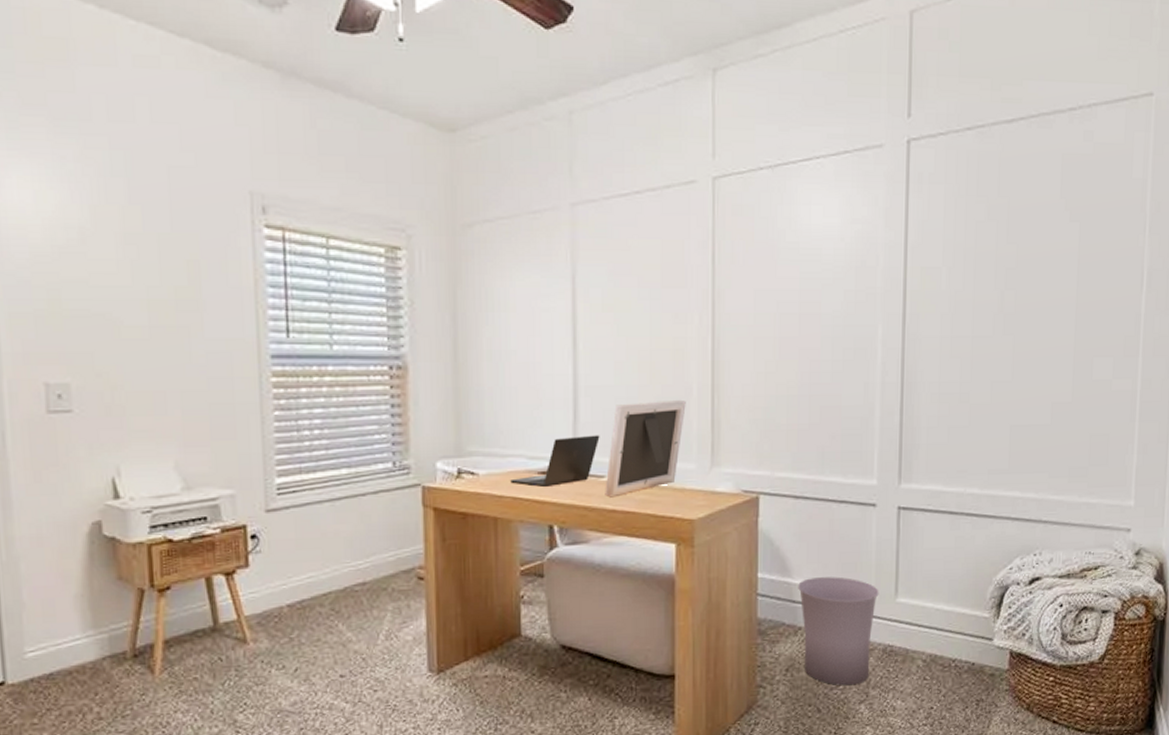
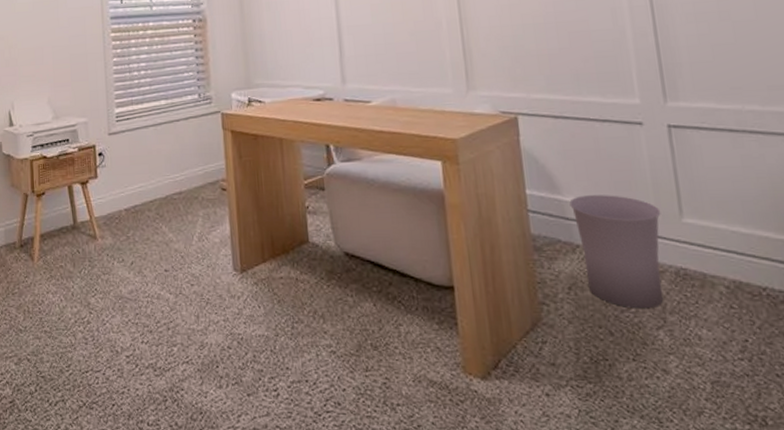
laptop: present [510,435,600,488] -> none [291,66,364,113]
picture frame: present [605,399,686,498] -> none [371,32,438,120]

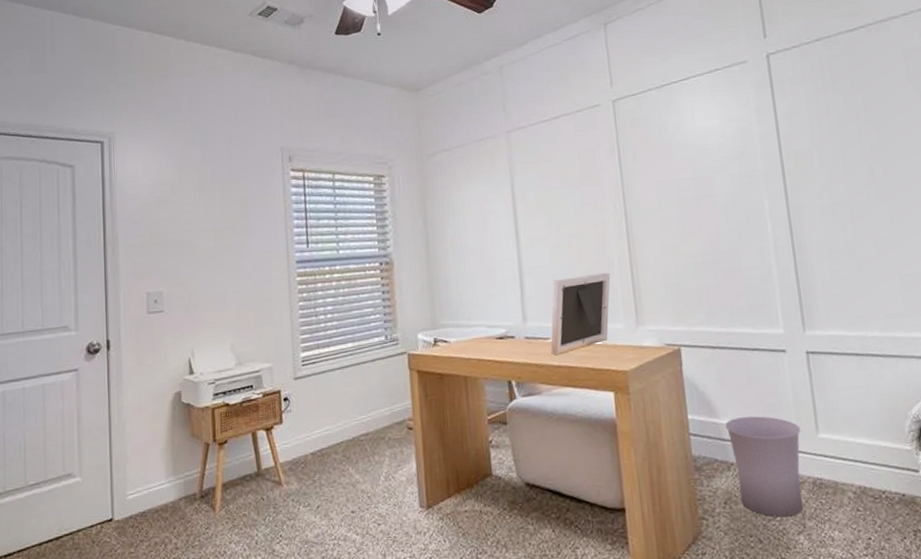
picture frame: none [371,32,438,120] -> present [550,272,610,356]

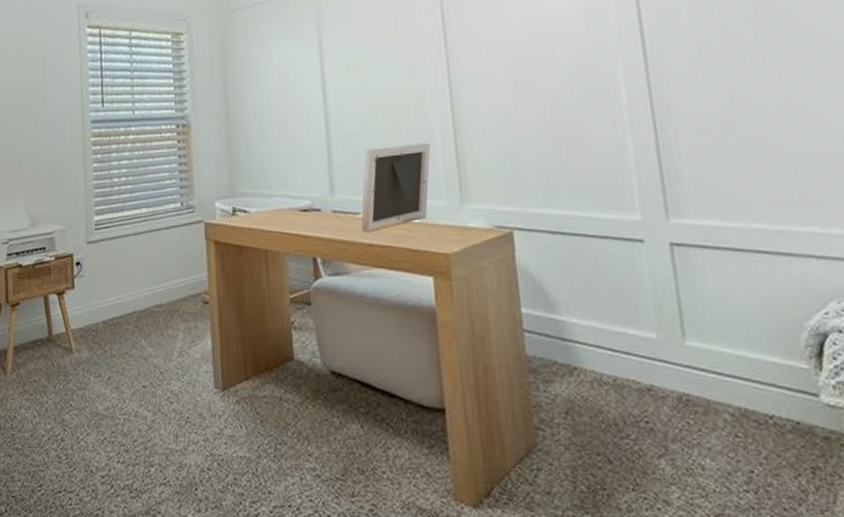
waste bin: present [725,416,804,517] -> none [567,315,666,436]

